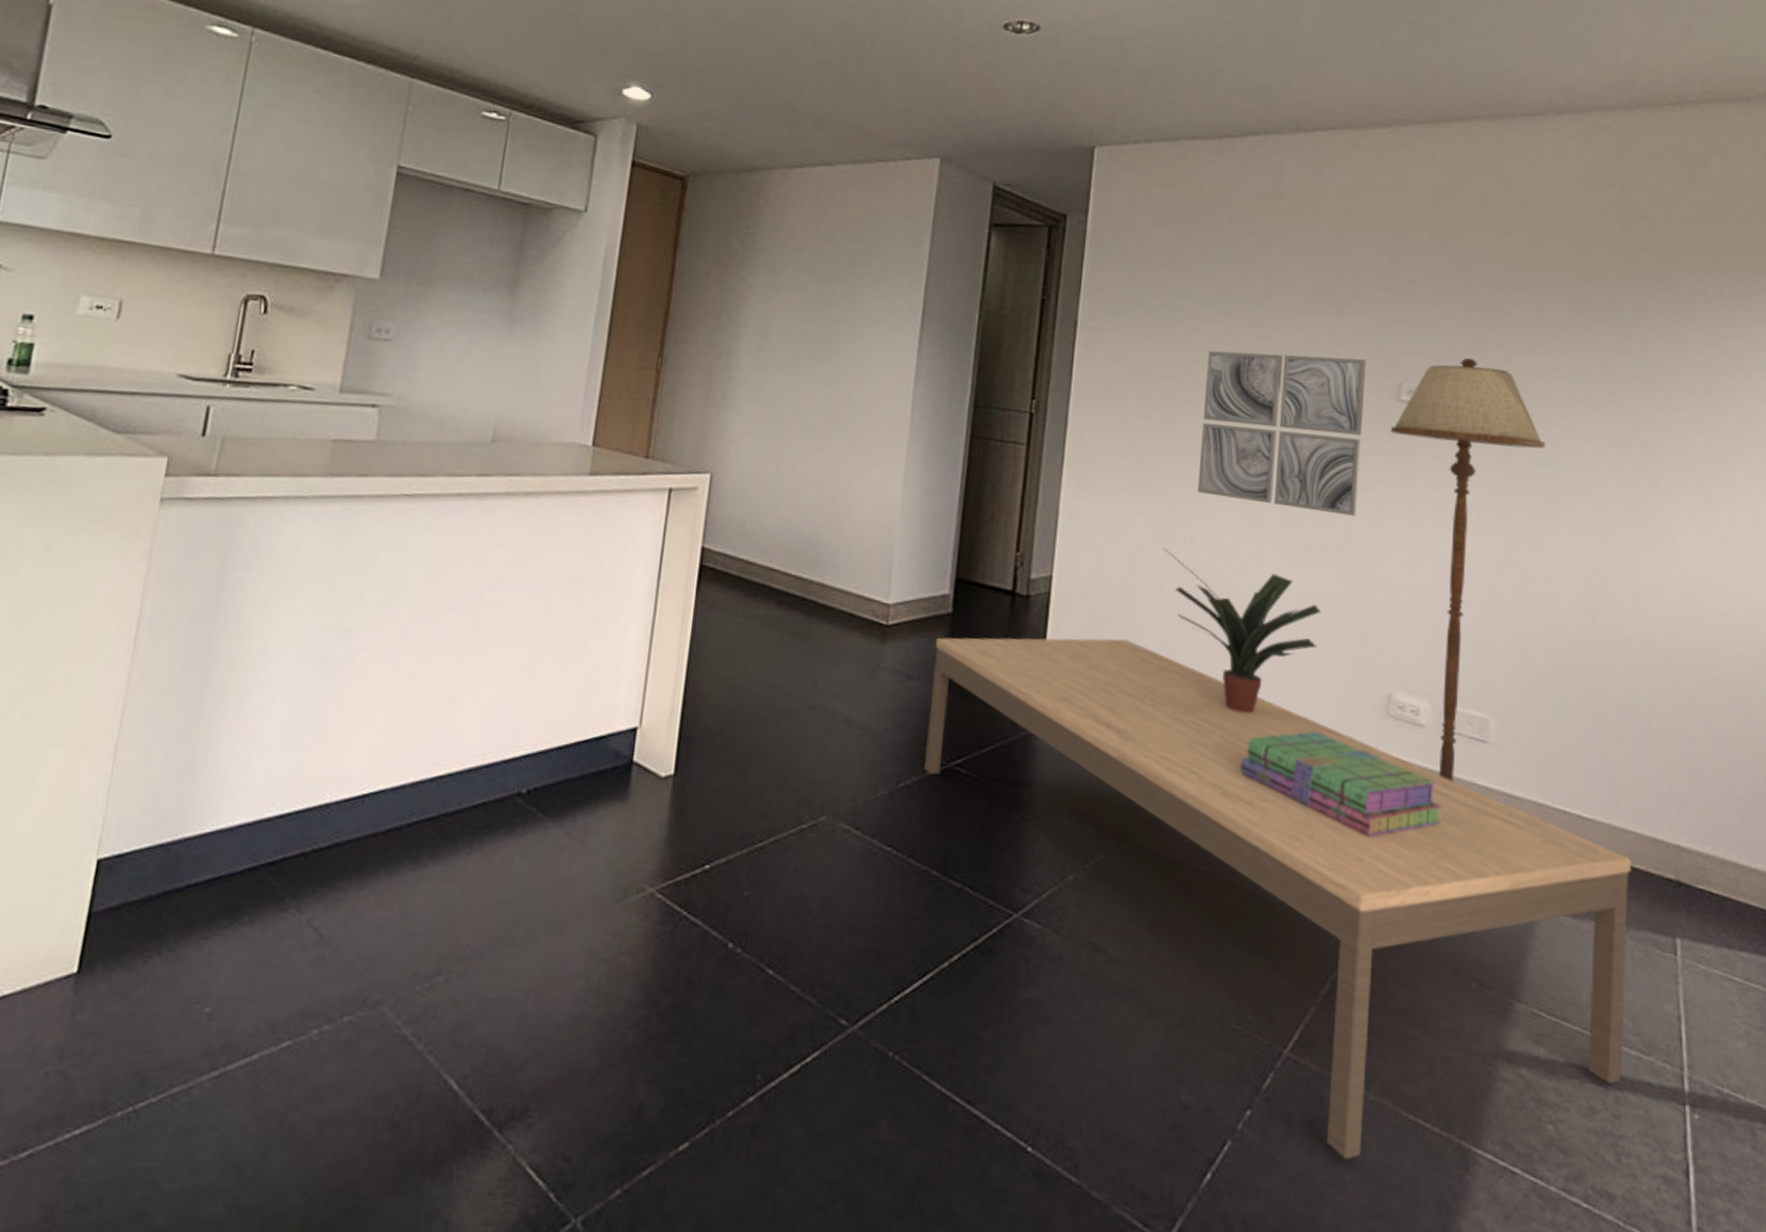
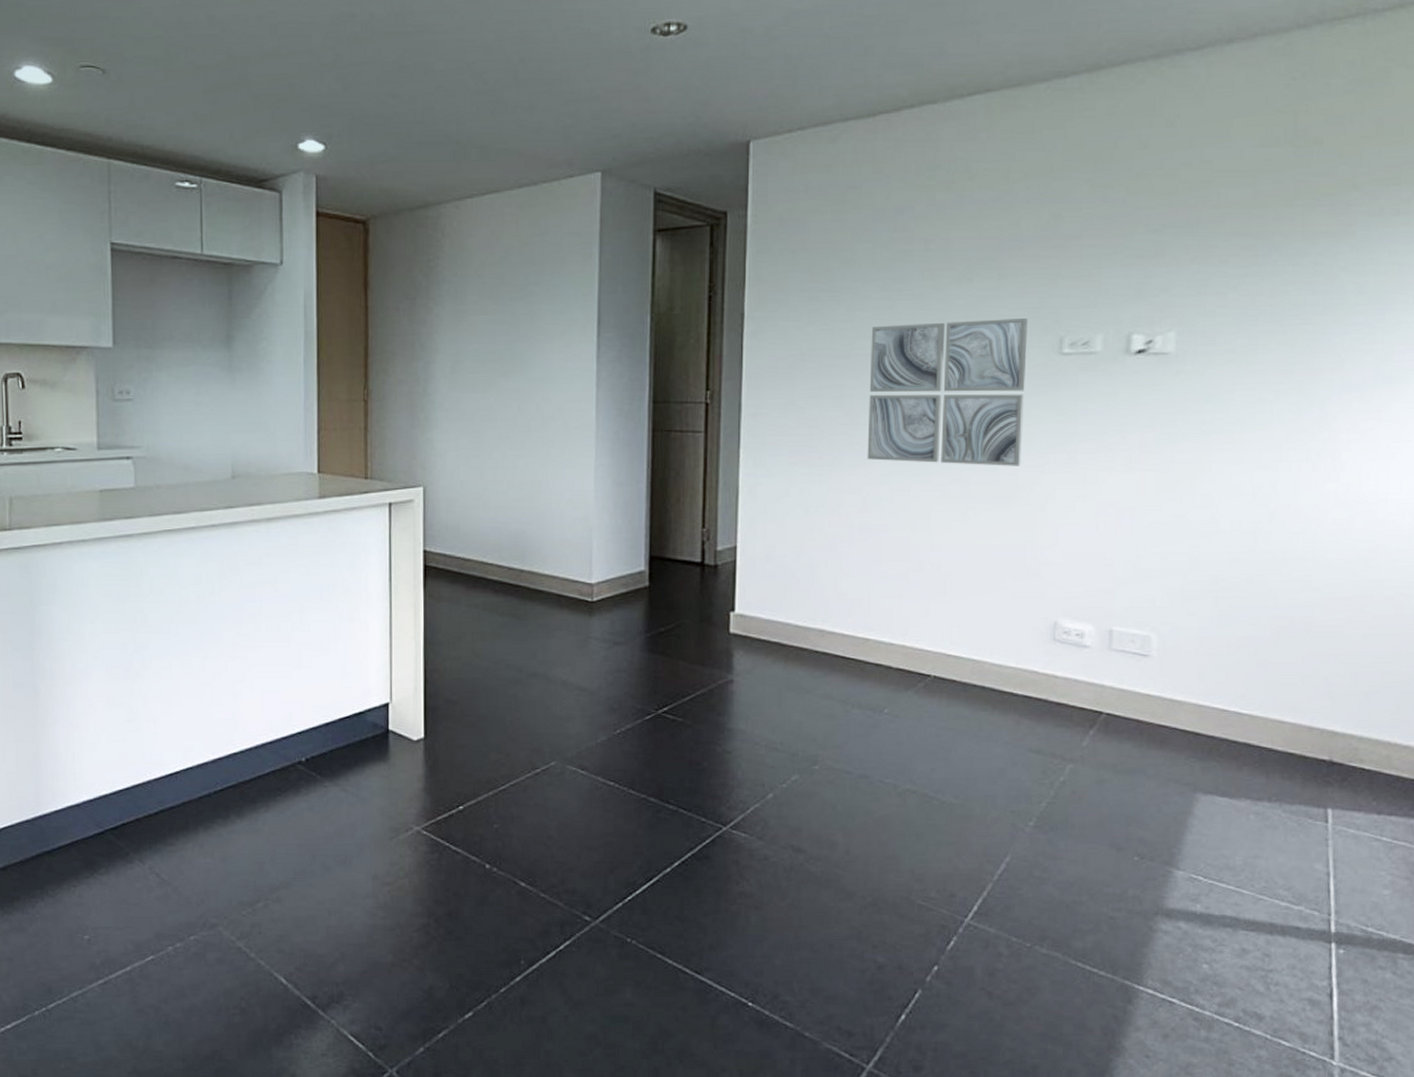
coffee table: present [924,637,1632,1160] -> none [635,595,1288,1000]
potted plant: present [1162,548,1322,714] -> none [837,512,989,650]
stack of books: present [1240,731,1442,837] -> none [918,659,1106,744]
floor lamp: present [1390,357,1546,782] -> none [1052,304,1209,692]

